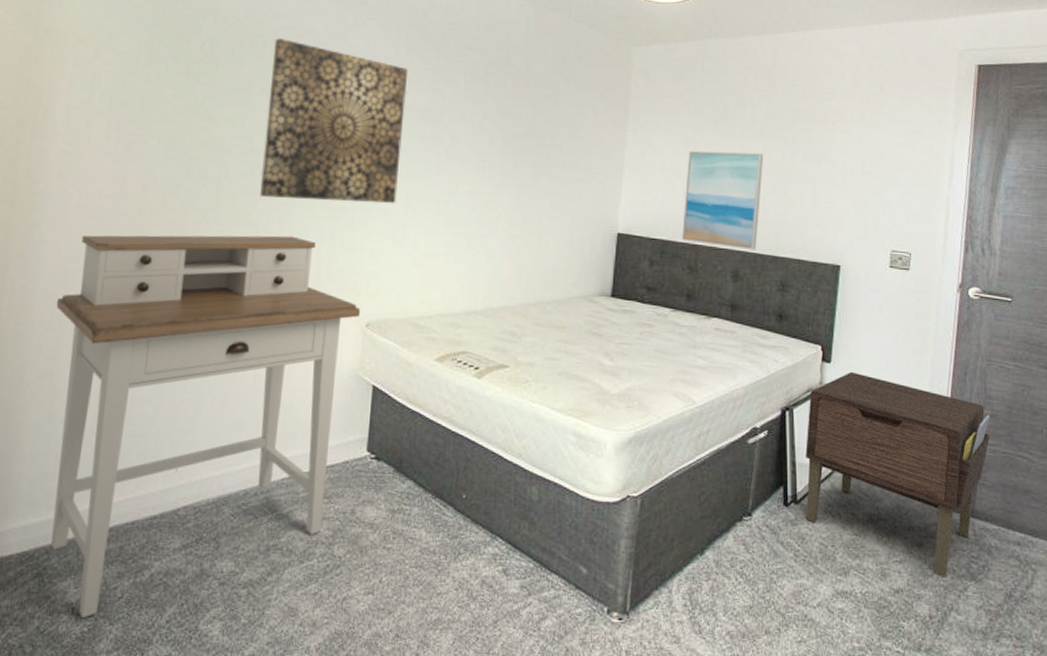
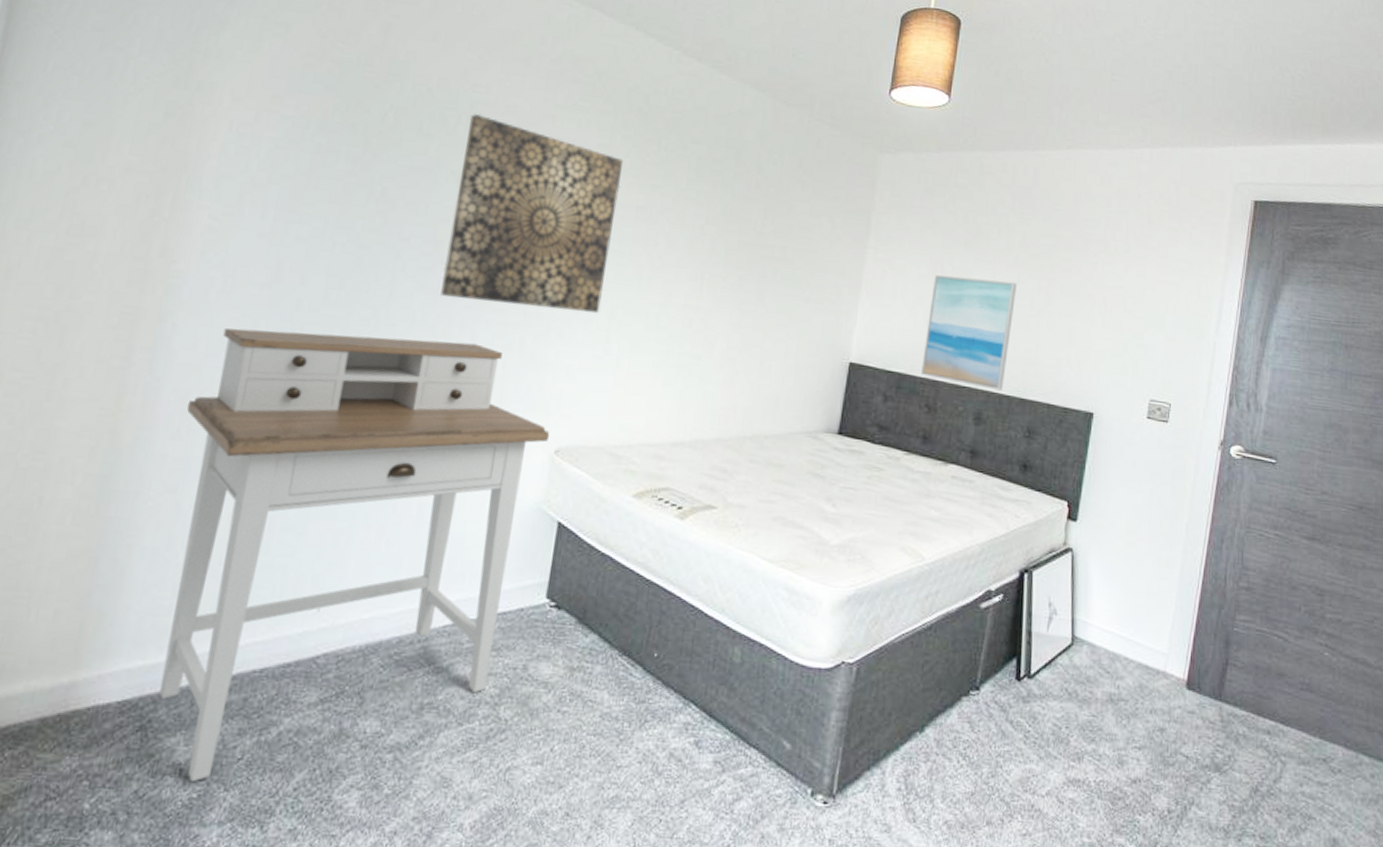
nightstand: present [805,371,990,579] -> none [1040,532,1245,769]

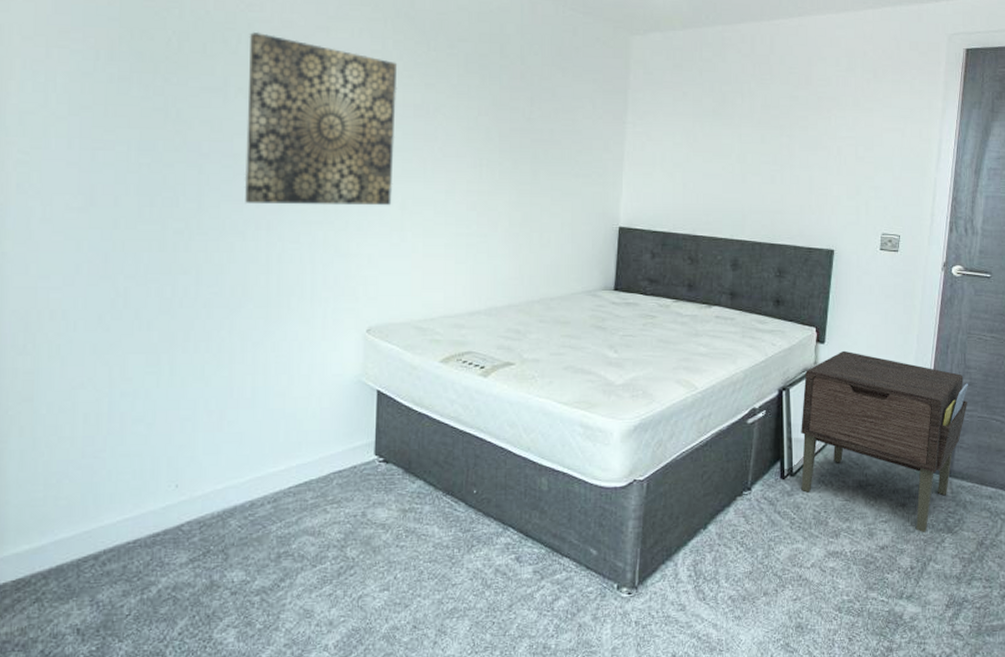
desk: present [159,328,550,783] -> none [28,243,361,639]
wall art: present [921,275,1018,390] -> none [683,141,762,238]
nightstand: none [1040,532,1245,769] -> present [801,350,968,533]

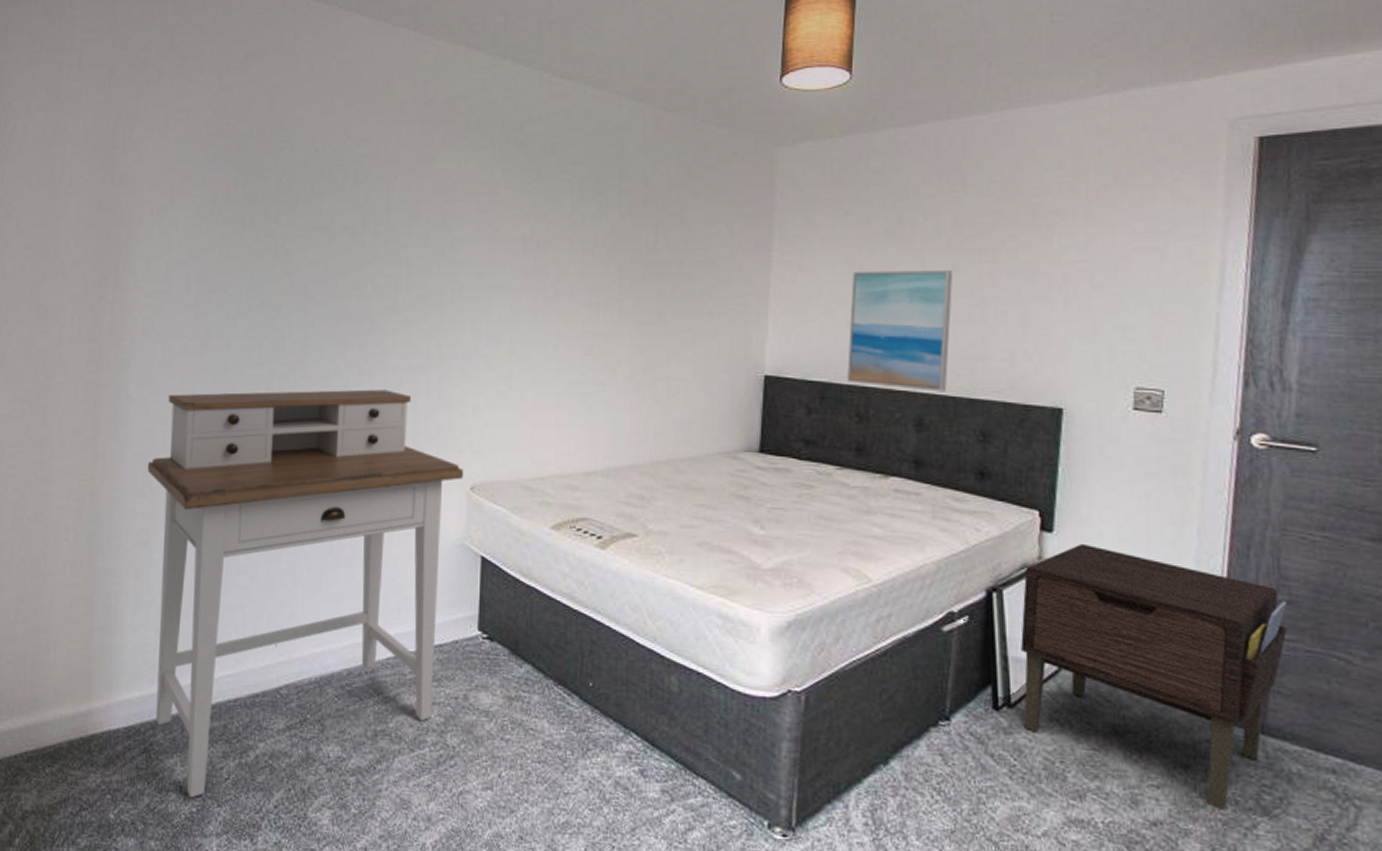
desk: none [28,243,361,639] -> present [147,389,464,799]
wall art: present [244,31,398,206] -> none [347,167,506,350]
wall art: none [683,141,762,238] -> present [847,269,954,391]

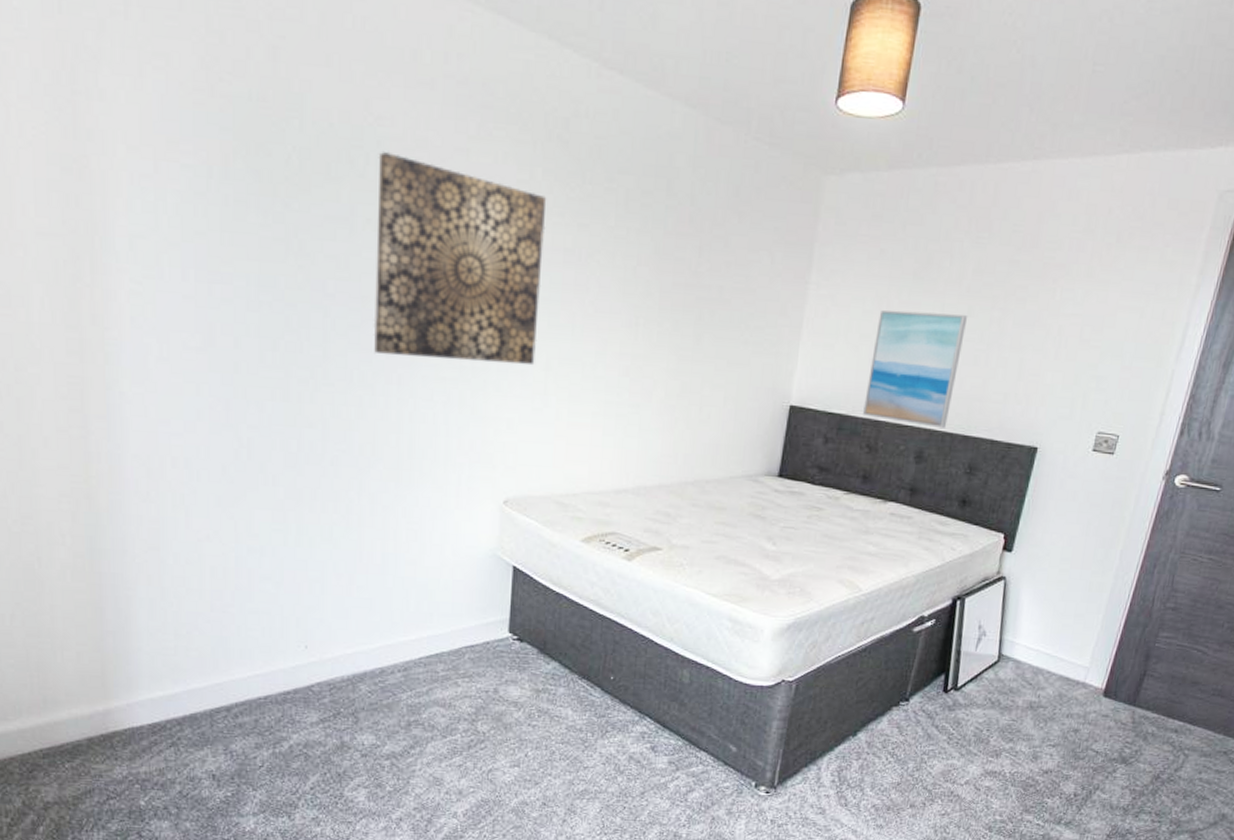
desk: present [147,389,464,799] -> none [151,394,498,785]
wall art: none [347,167,506,350] -> present [373,150,547,366]
nightstand: present [1021,543,1287,811] -> none [964,561,1172,762]

